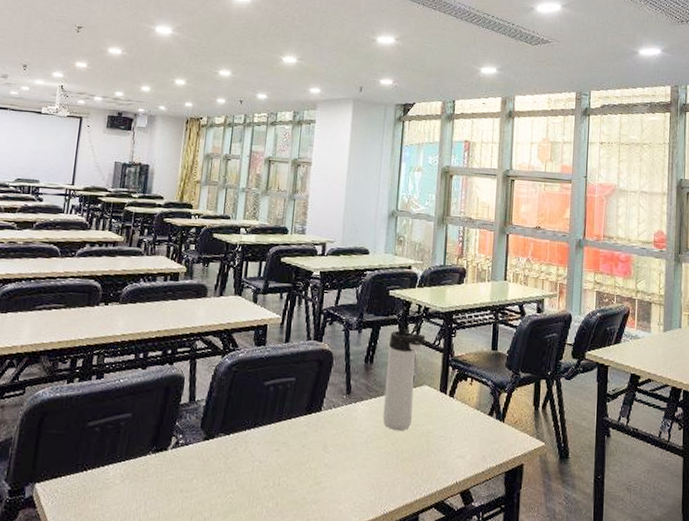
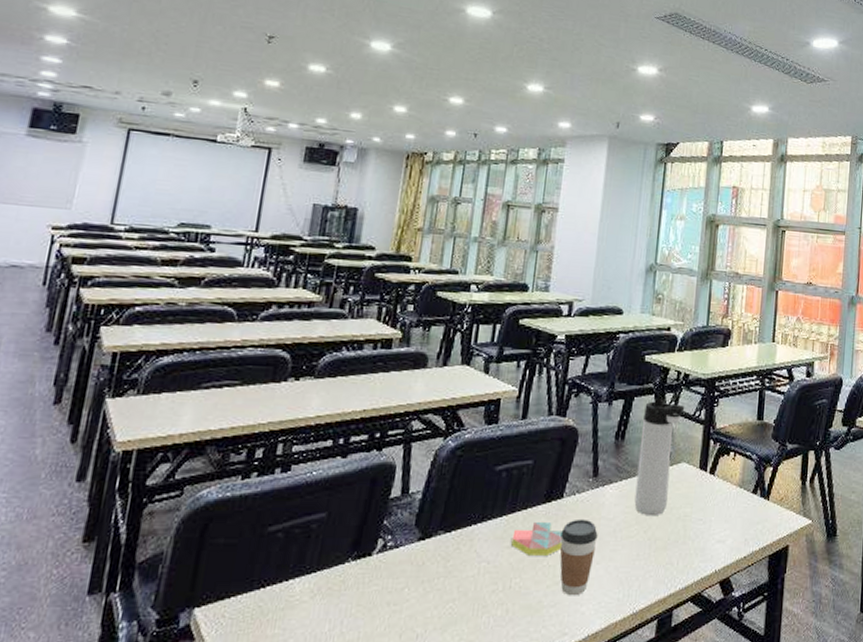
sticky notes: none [279,429,322,459] -> present [511,521,563,555]
coffee cup: none [319,429,352,496] -> present [559,518,598,596]

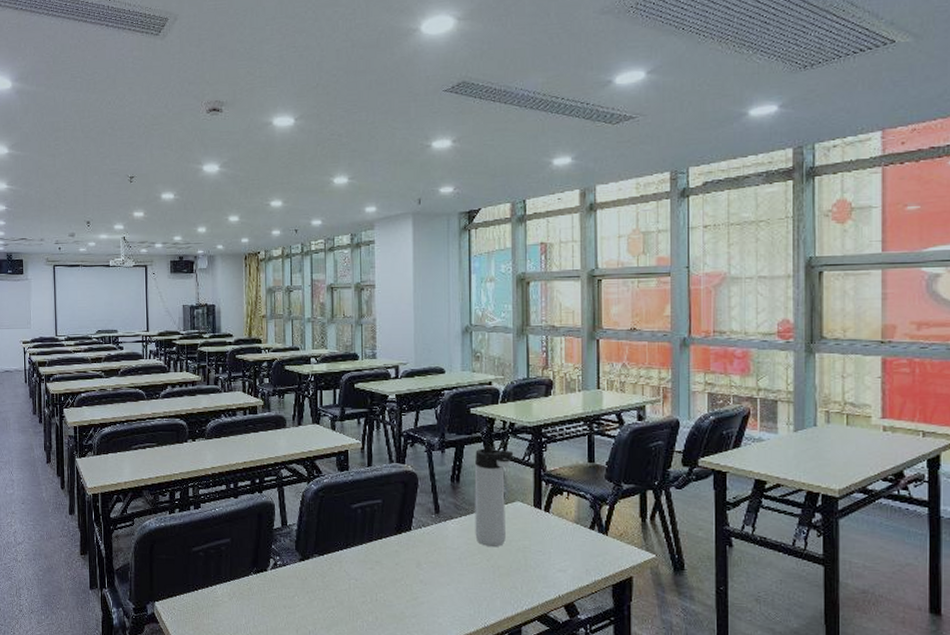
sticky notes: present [511,521,563,555] -> none [373,549,416,577]
coffee cup: present [559,518,598,596] -> none [413,548,445,610]

